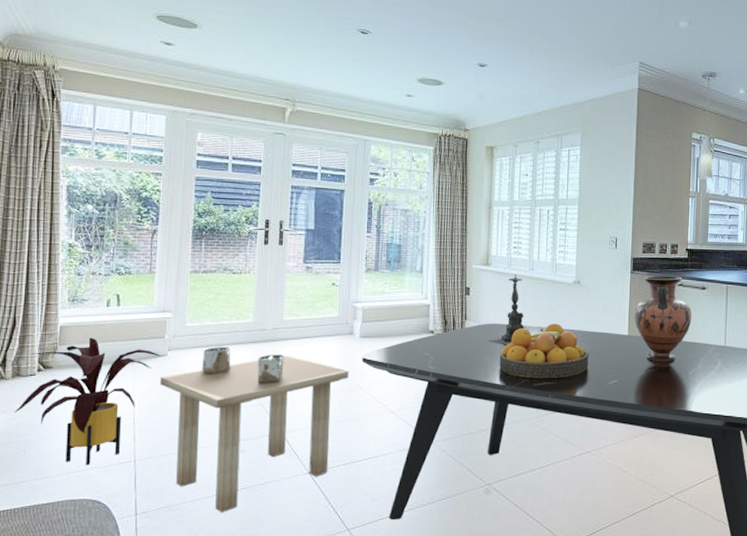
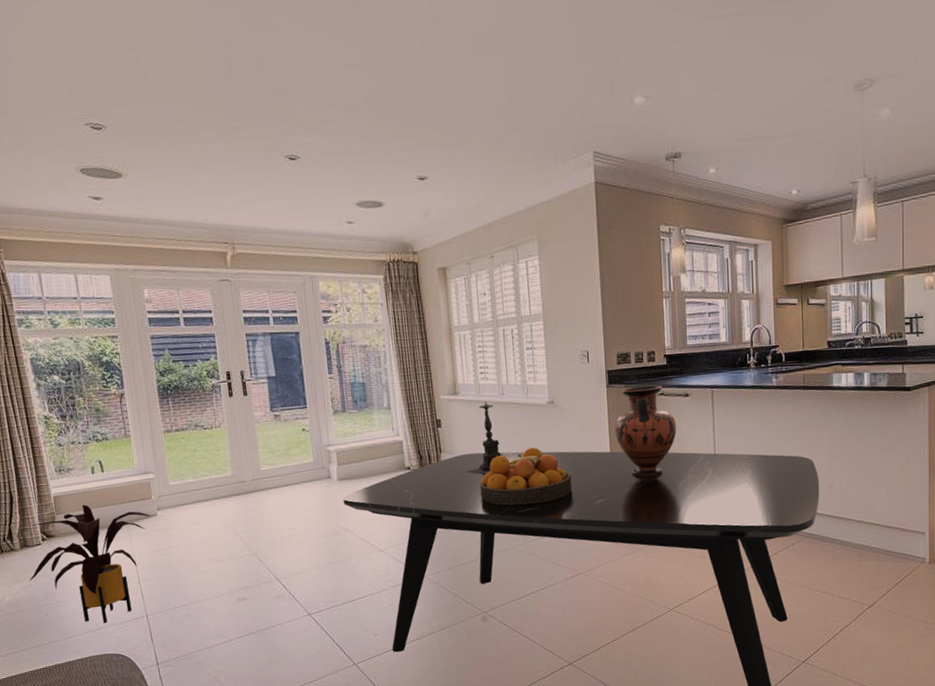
side table: present [160,346,349,513] -> none [155,501,333,658]

